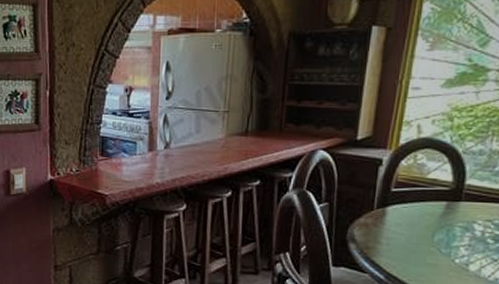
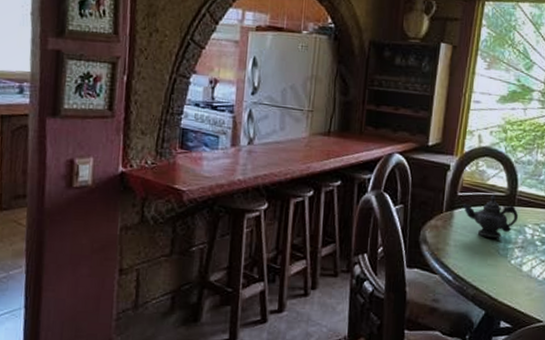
teapot: none [397,188,465,236] -> present [463,194,518,238]

